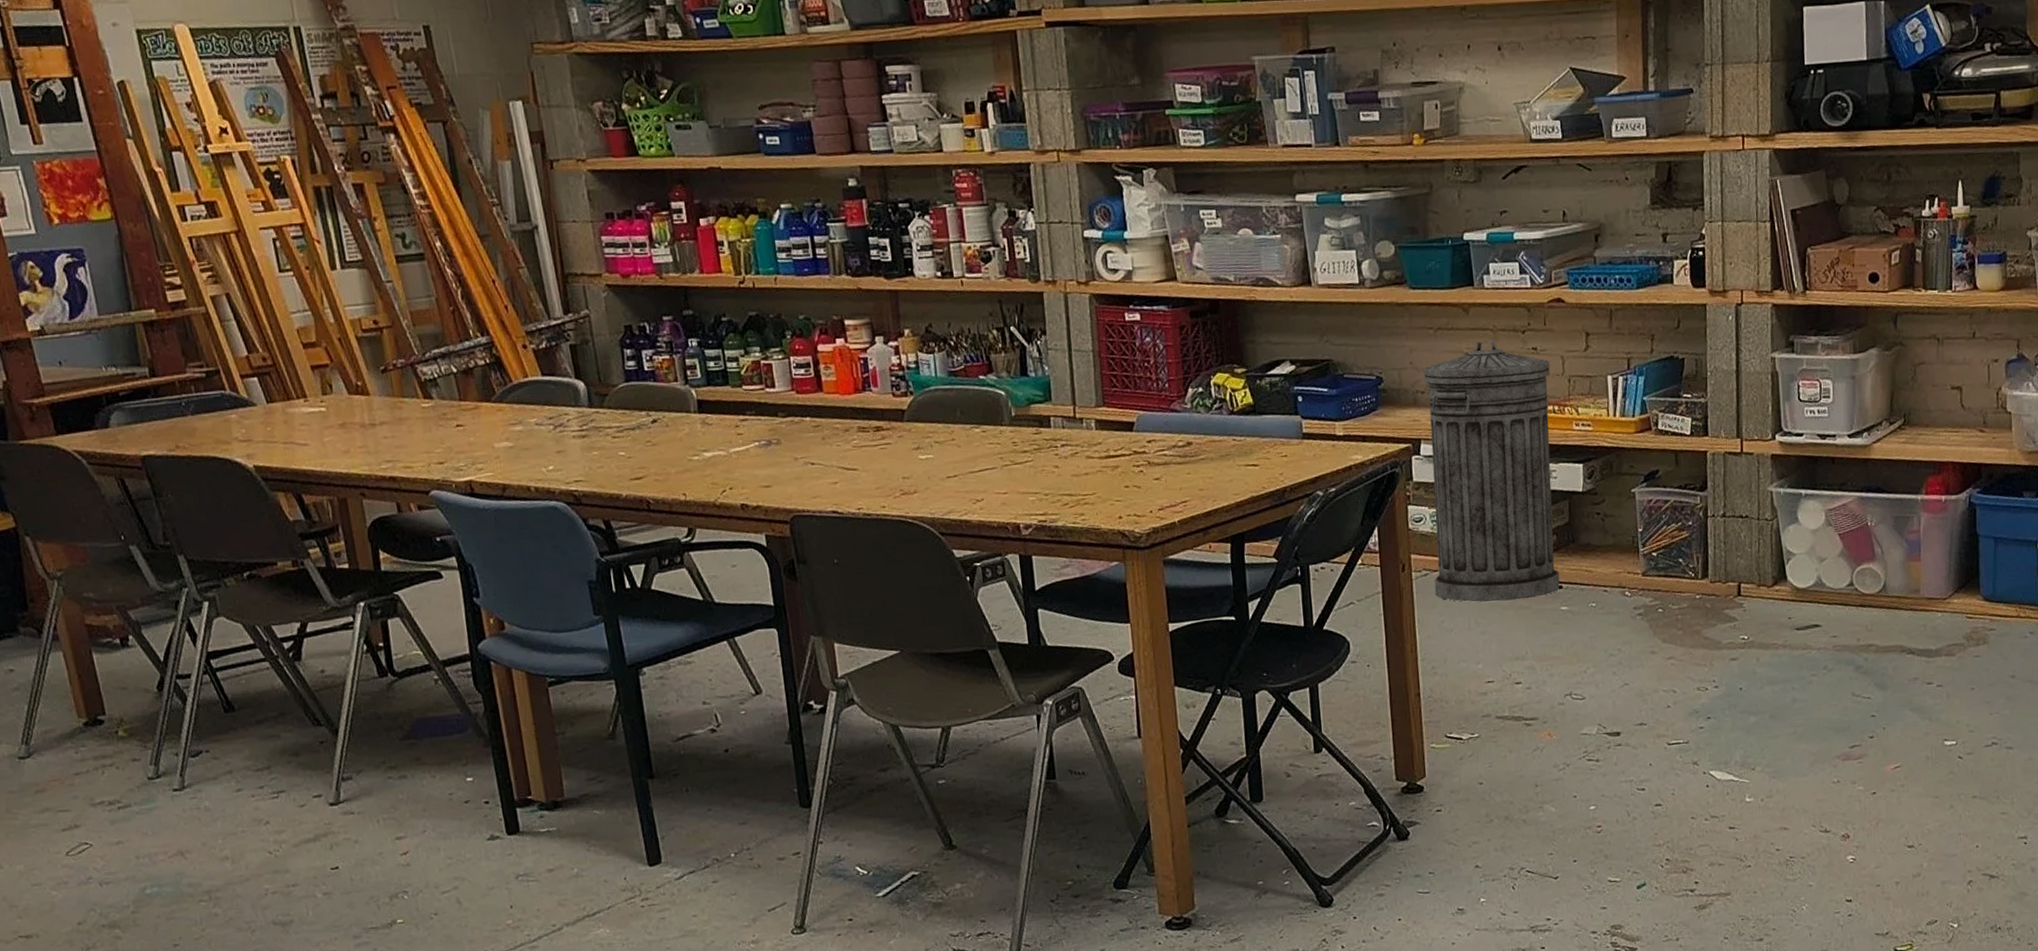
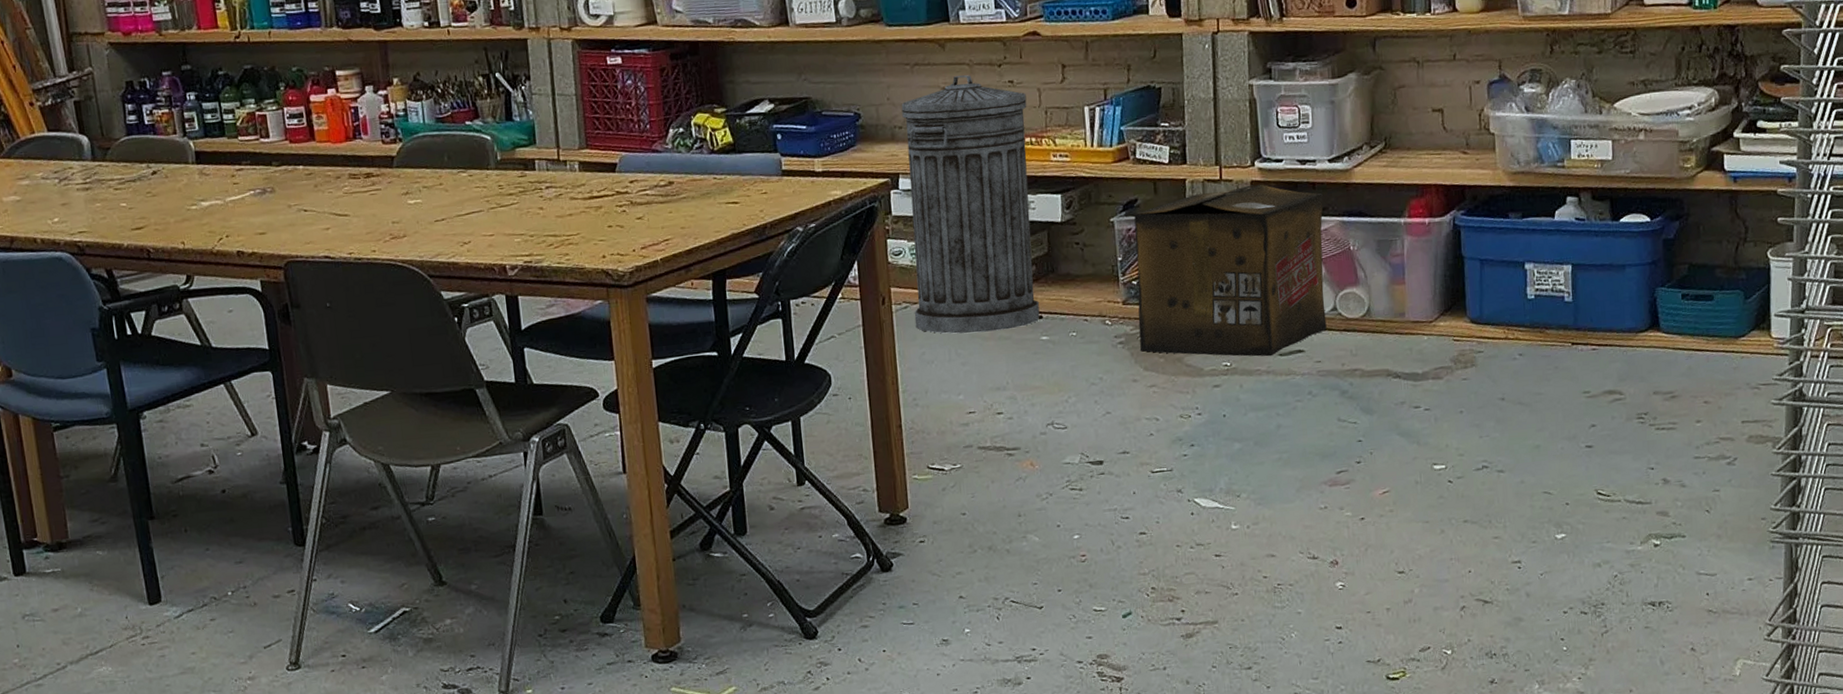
cardboard box: none [1655,458,1843,631] -> present [1134,184,1327,357]

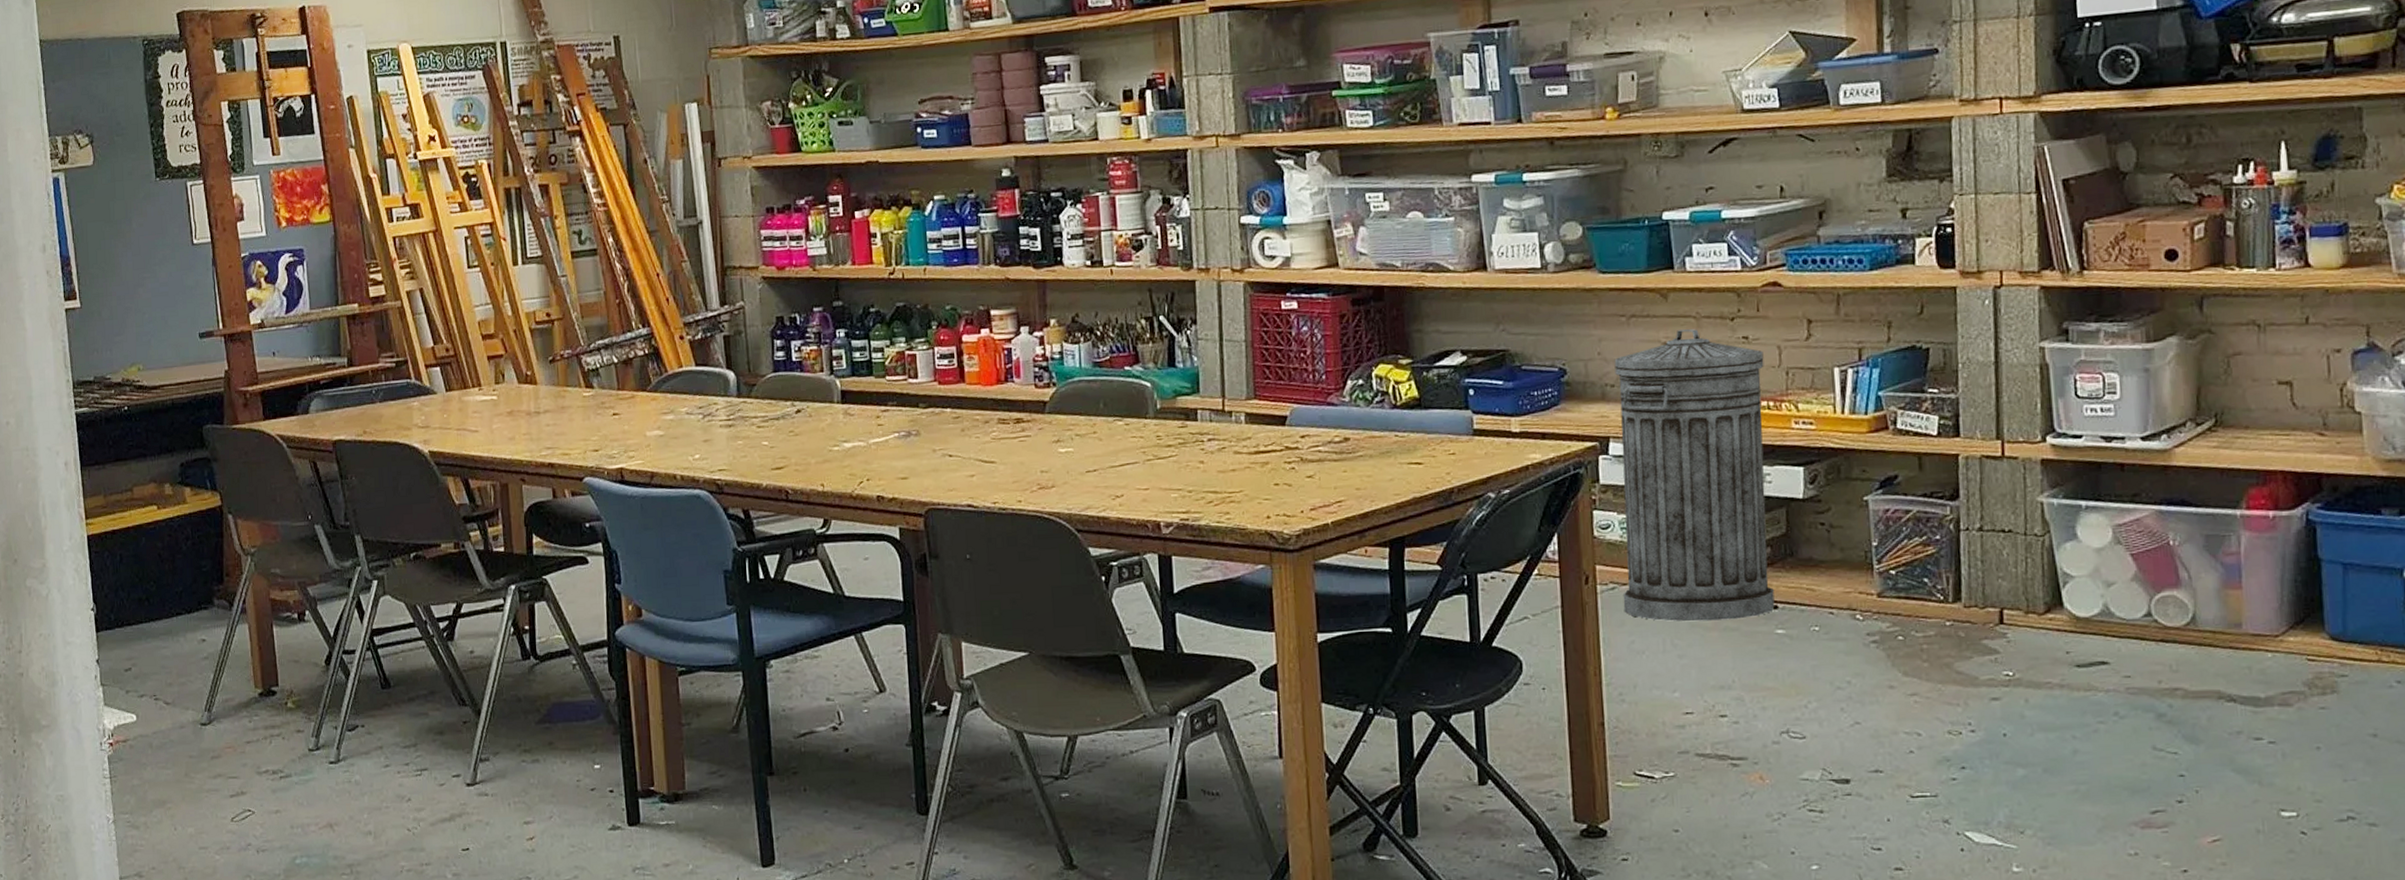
cardboard box: present [1134,184,1327,357] -> none [1893,463,2139,668]

